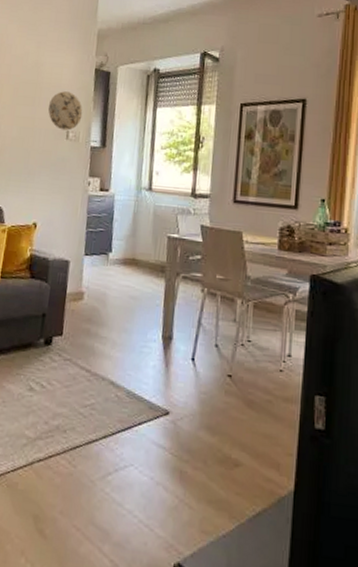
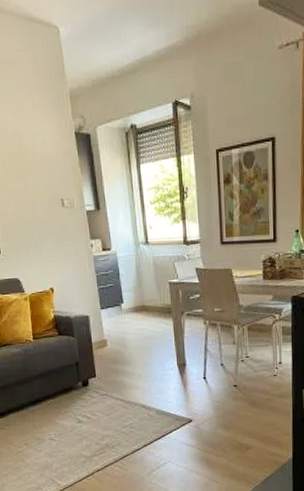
decorative plate: present [48,91,83,131] -> none [38,159,73,199]

